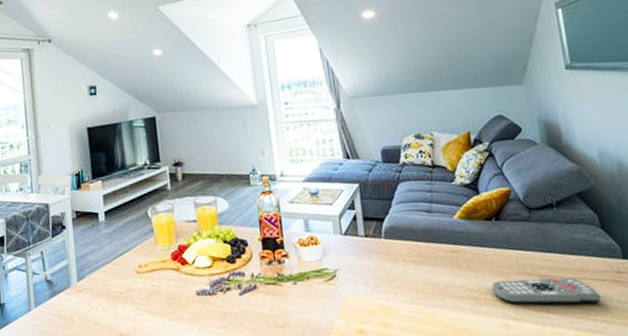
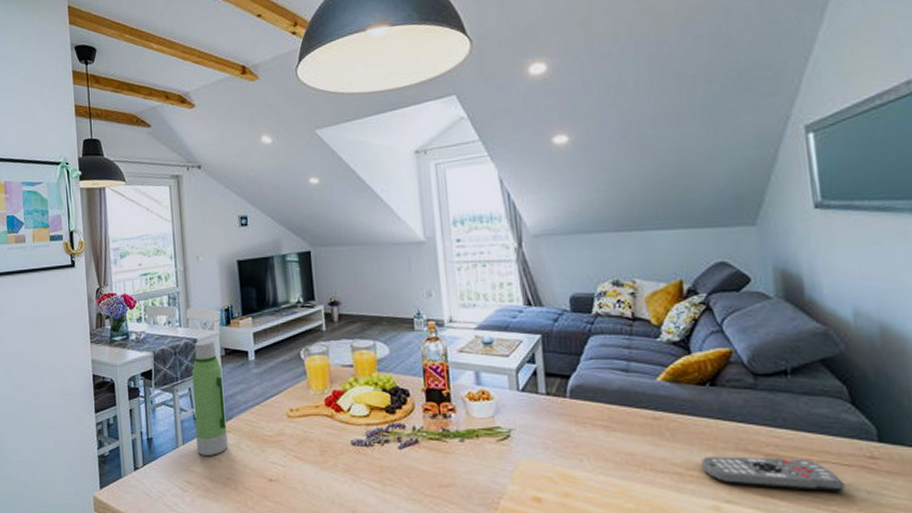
water bottle: none [43,203,80,316] -> present [191,339,228,455]

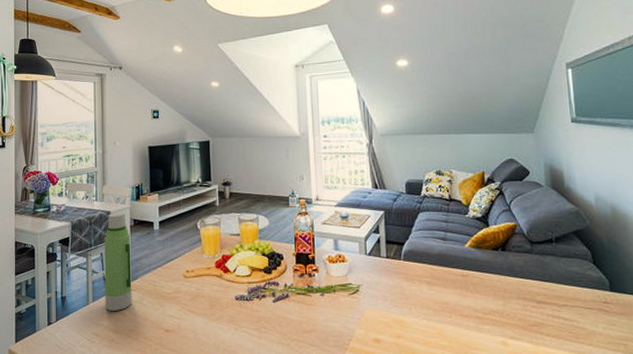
remote control: present [700,456,845,492] -> none [493,303,589,329]

